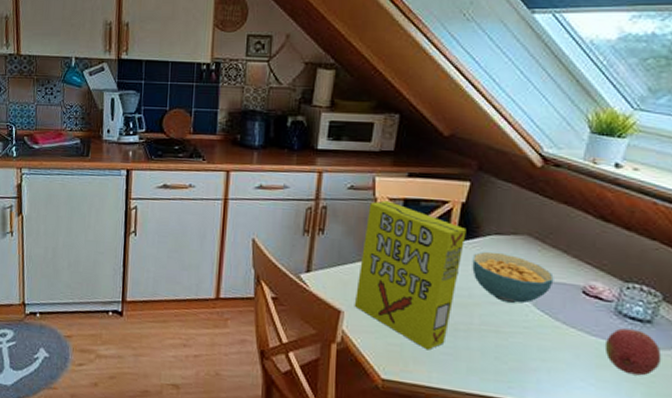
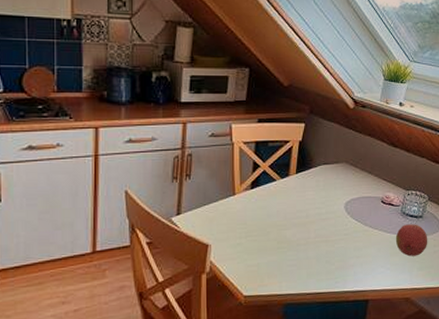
cereal box: present [354,200,466,350] -> none [219,144,303,265]
cereal bowl: present [472,251,554,304] -> none [308,178,363,218]

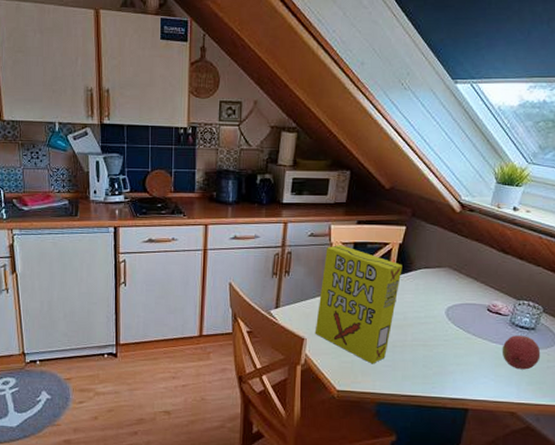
cereal box: none [219,144,303,265] -> present [314,245,403,364]

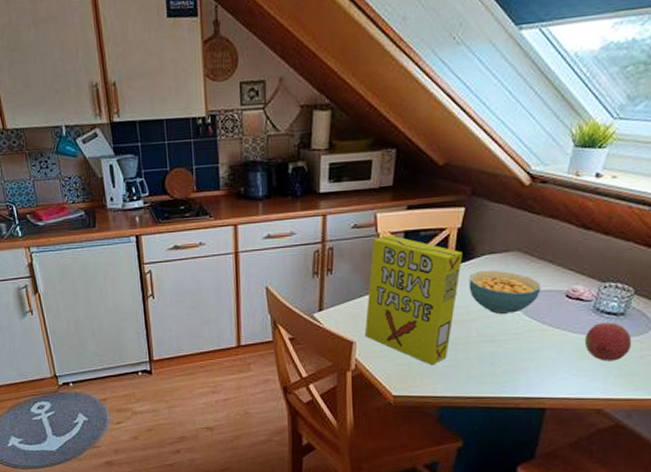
cereal bowl: none [407,282,467,323] -> present [469,270,541,315]

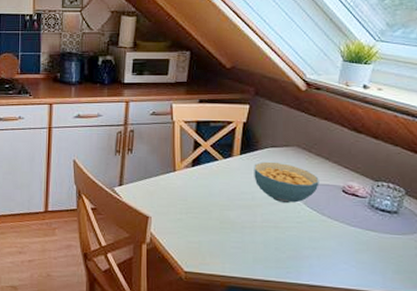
cereal box: present [364,235,463,365] -> none [159,123,248,246]
fruit: present [584,322,632,362] -> none [361,219,407,257]

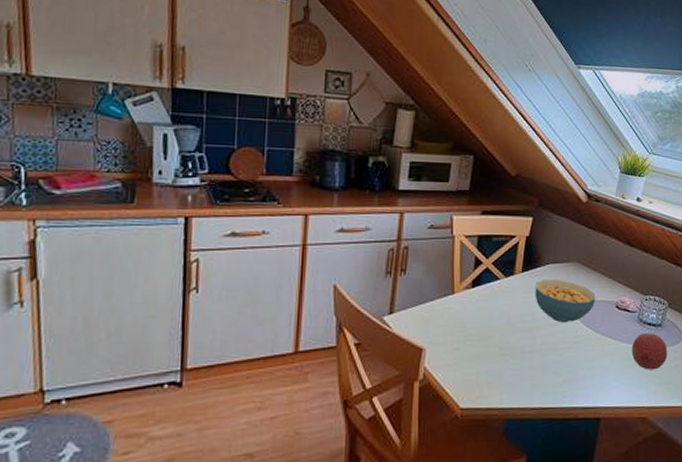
fruit: none [361,219,407,257] -> present [631,333,668,370]

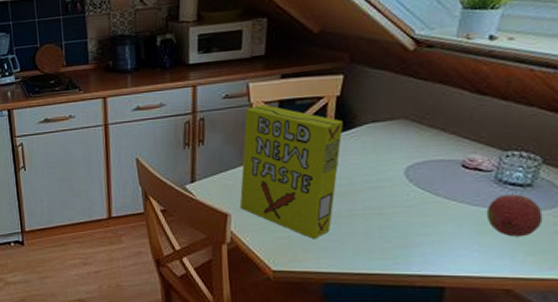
cereal box: none [435,238,530,375] -> present [239,104,343,239]
cereal bowl: present [535,279,596,323] -> none [351,139,433,186]

